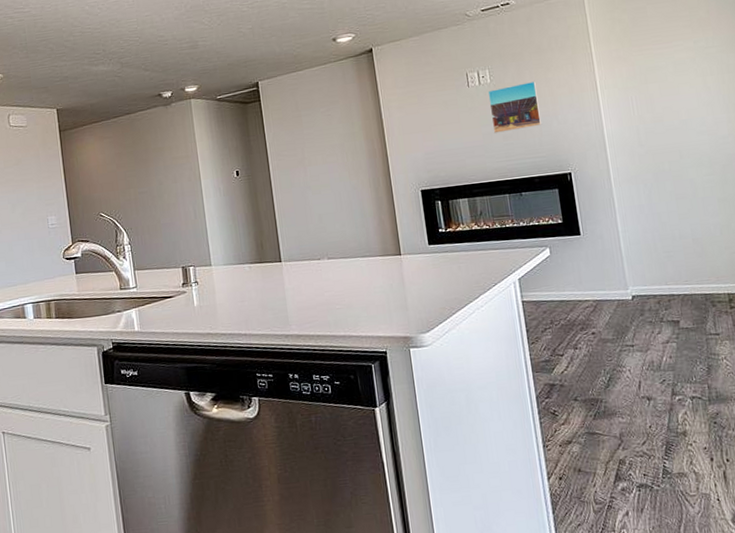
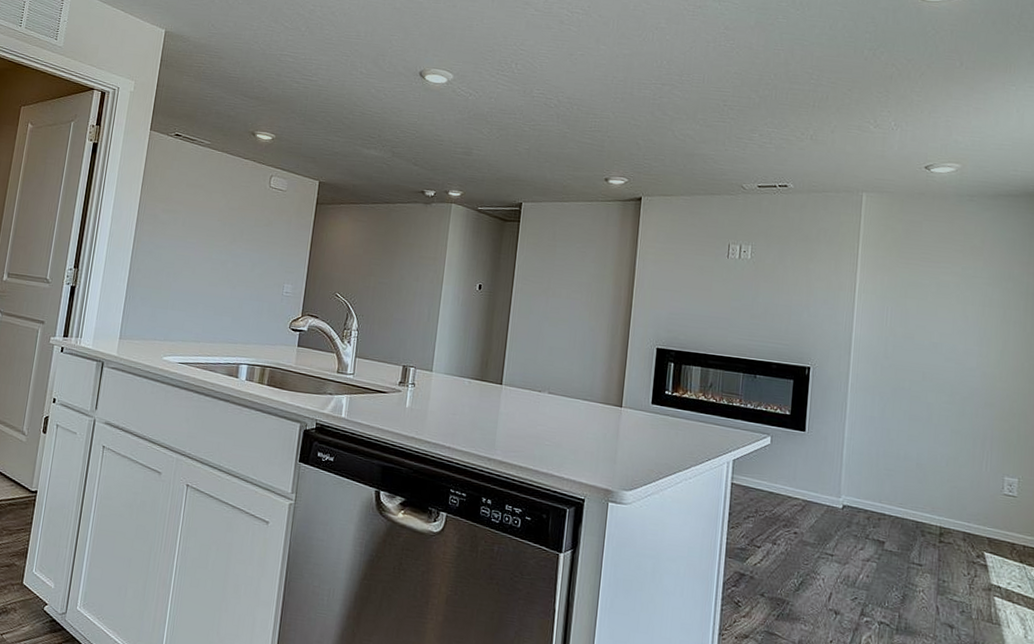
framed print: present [487,80,543,133] -> none [742,266,795,314]

